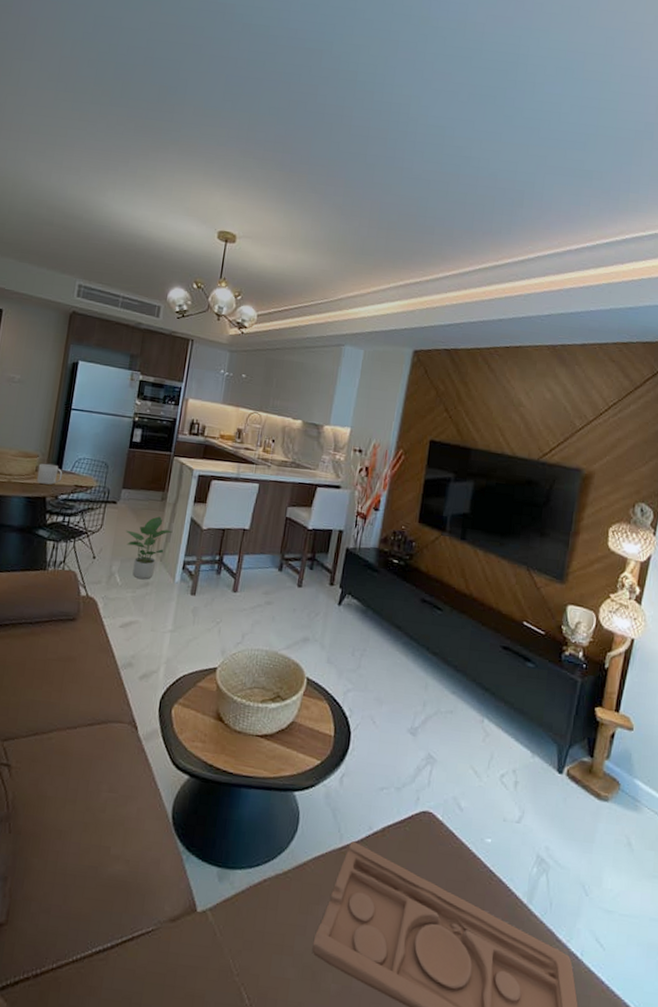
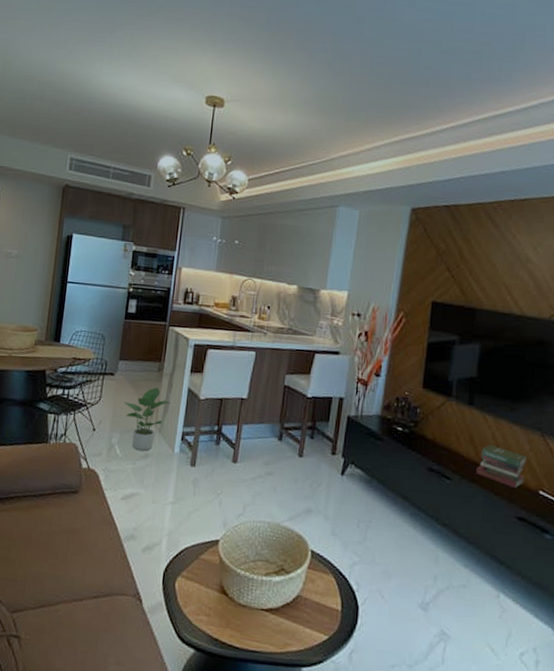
mug: present [36,463,63,485] -> none [36,337,61,358]
books: none [465,578,514,620] -> present [475,445,528,489]

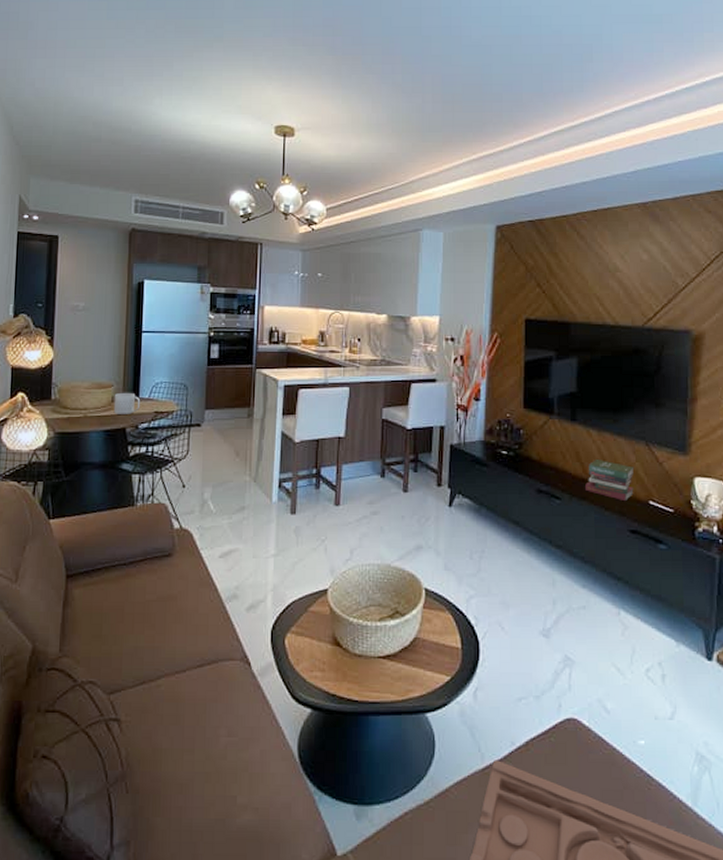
mug: none [36,337,61,358] -> present [113,392,141,414]
potted plant: present [124,387,171,451] -> none [214,434,264,504]

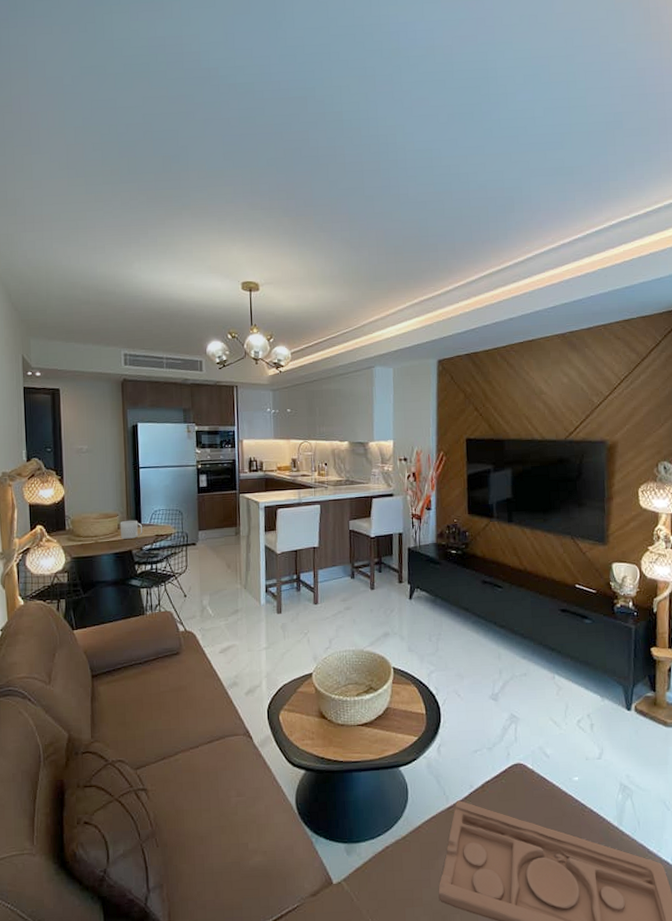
books: present [584,460,635,502] -> none [521,553,563,587]

